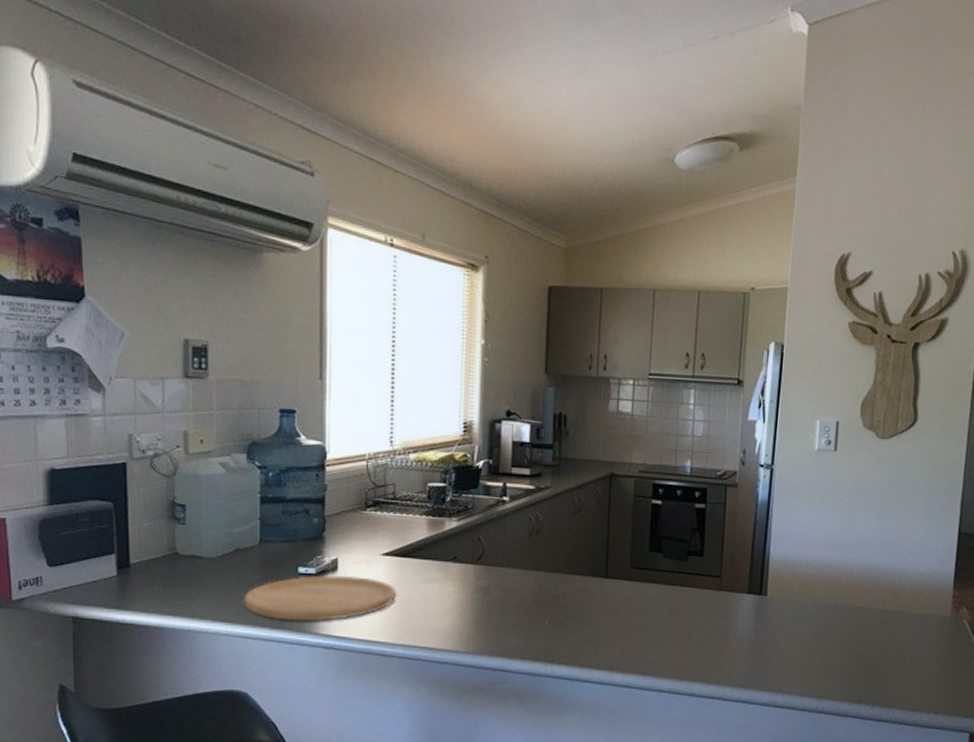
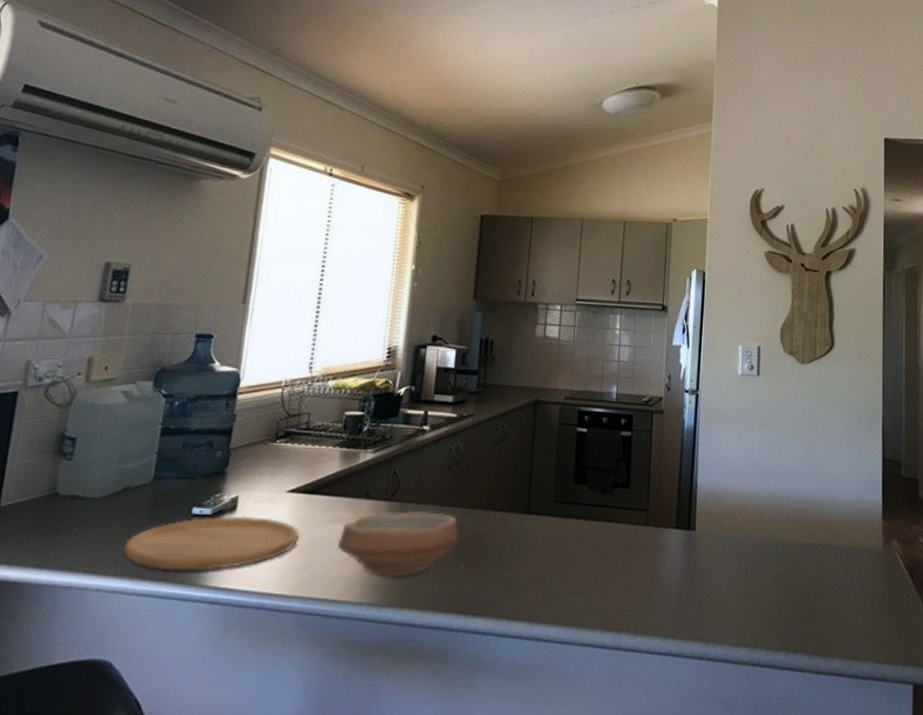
bowl: none [431,574,542,631] -> present [337,511,459,578]

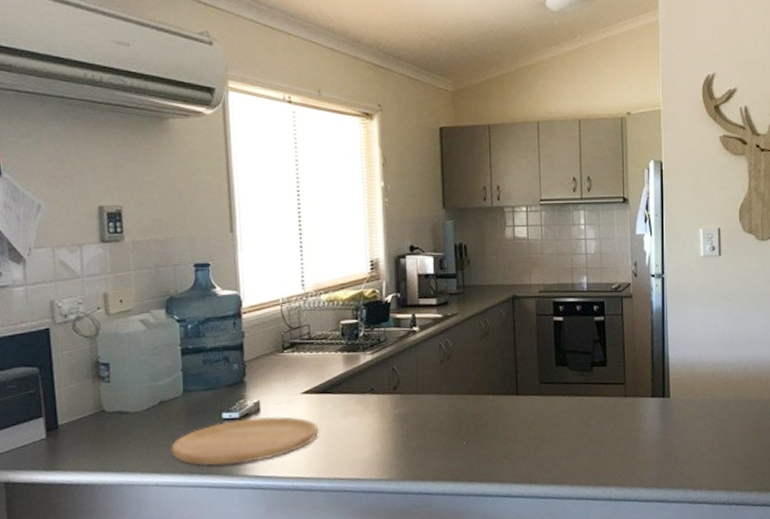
bowl: present [337,511,459,578] -> none [352,400,458,457]

